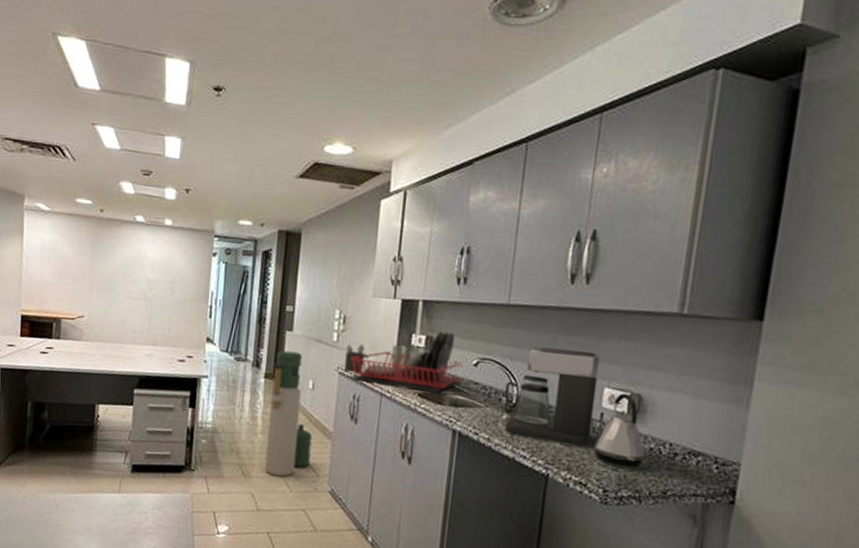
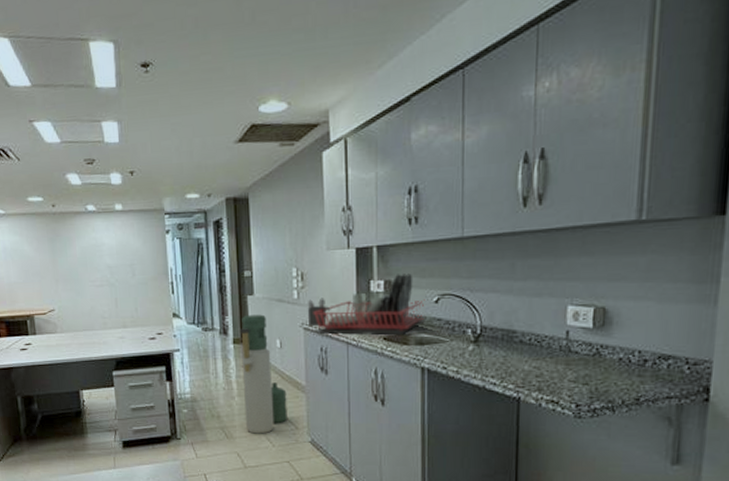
coffee maker: present [504,346,600,447] -> none [468,272,561,366]
kettle: present [593,393,646,469] -> none [562,309,615,381]

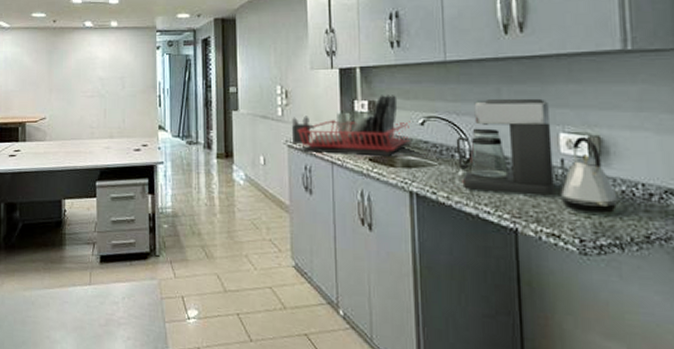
water cooler: present [241,314,287,434] -> none [224,130,270,256]
coffee maker: none [468,272,561,366] -> present [456,98,554,196]
kettle: none [562,309,615,381] -> present [559,137,618,215]

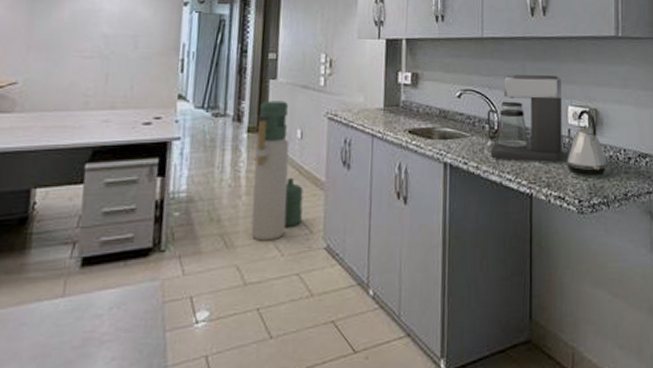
water cooler: none [224,130,270,256] -> present [250,100,304,241]
dish rack: present [291,95,411,157] -> none [333,67,449,129]

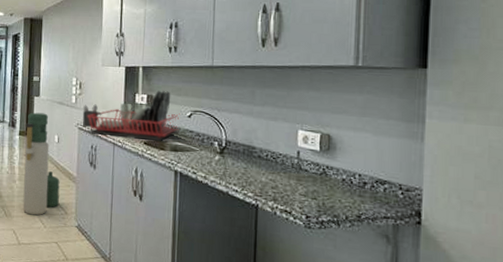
dish rack: none [333,67,449,129] -> present [82,91,180,142]
coffee maker: present [487,74,563,162] -> none [215,99,293,180]
kettle: present [566,110,607,177] -> none [294,134,339,197]

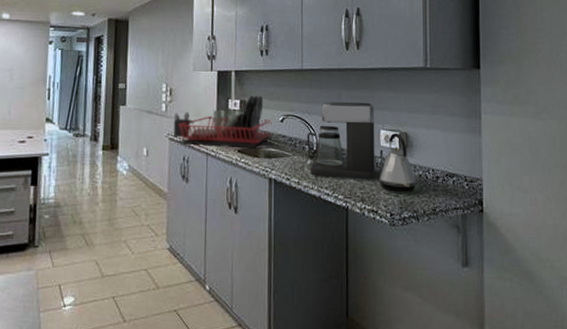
water cooler: present [22,112,60,216] -> none [106,123,149,241]
coffee maker: none [215,99,293,180] -> present [306,102,375,180]
kettle: none [294,134,339,197] -> present [379,133,417,193]

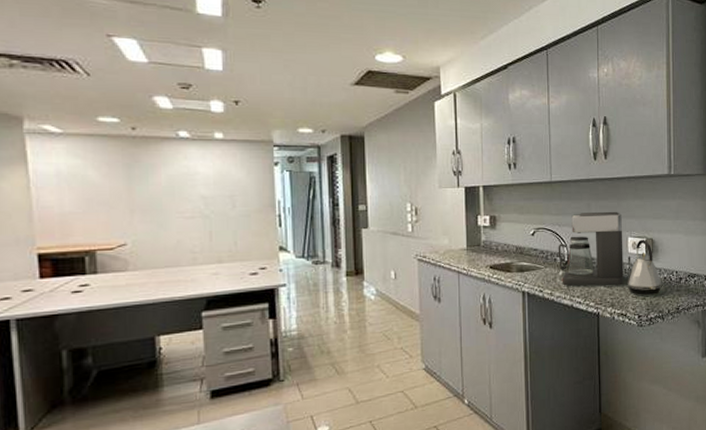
dish rack: present [173,95,273,149] -> none [421,210,524,264]

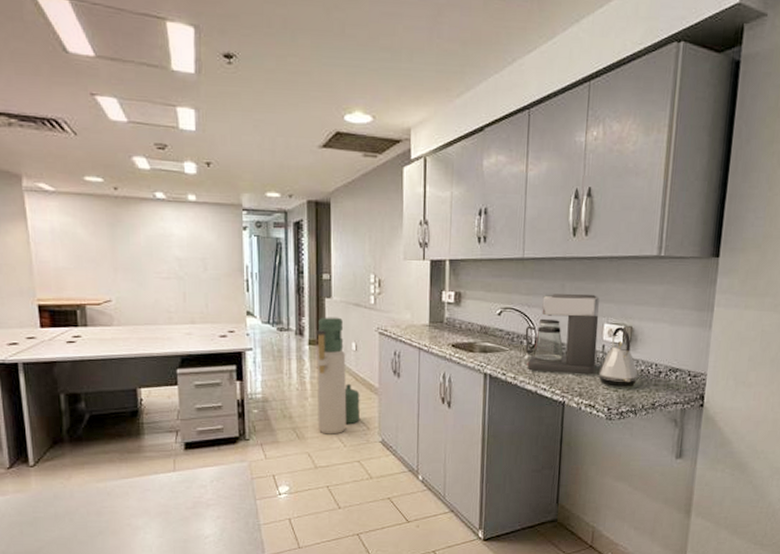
water cooler: none [354,247,402,367] -> present [315,317,360,435]

